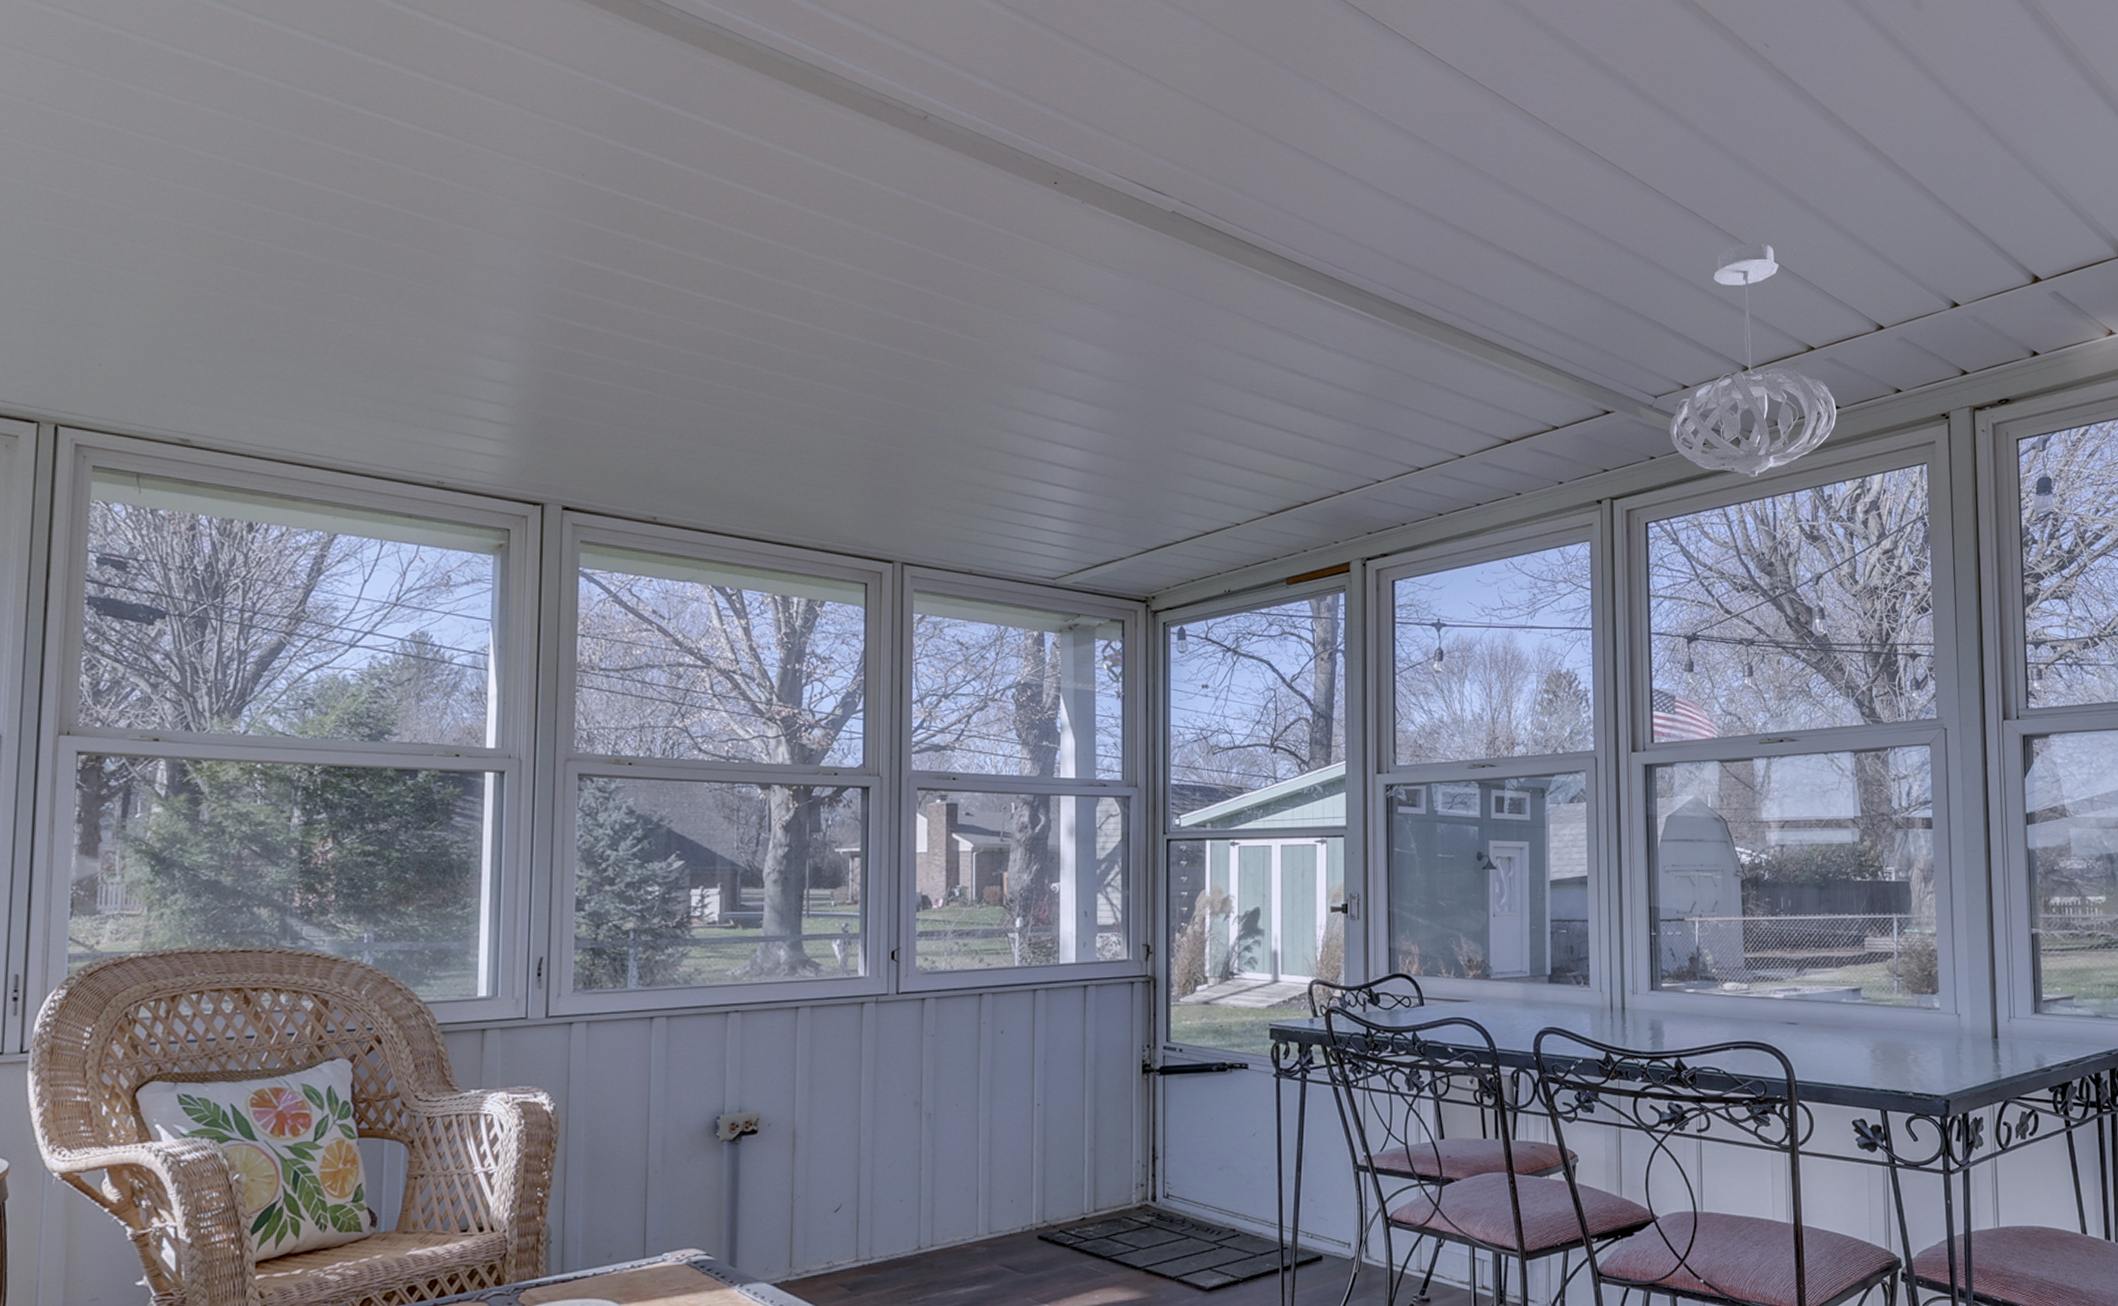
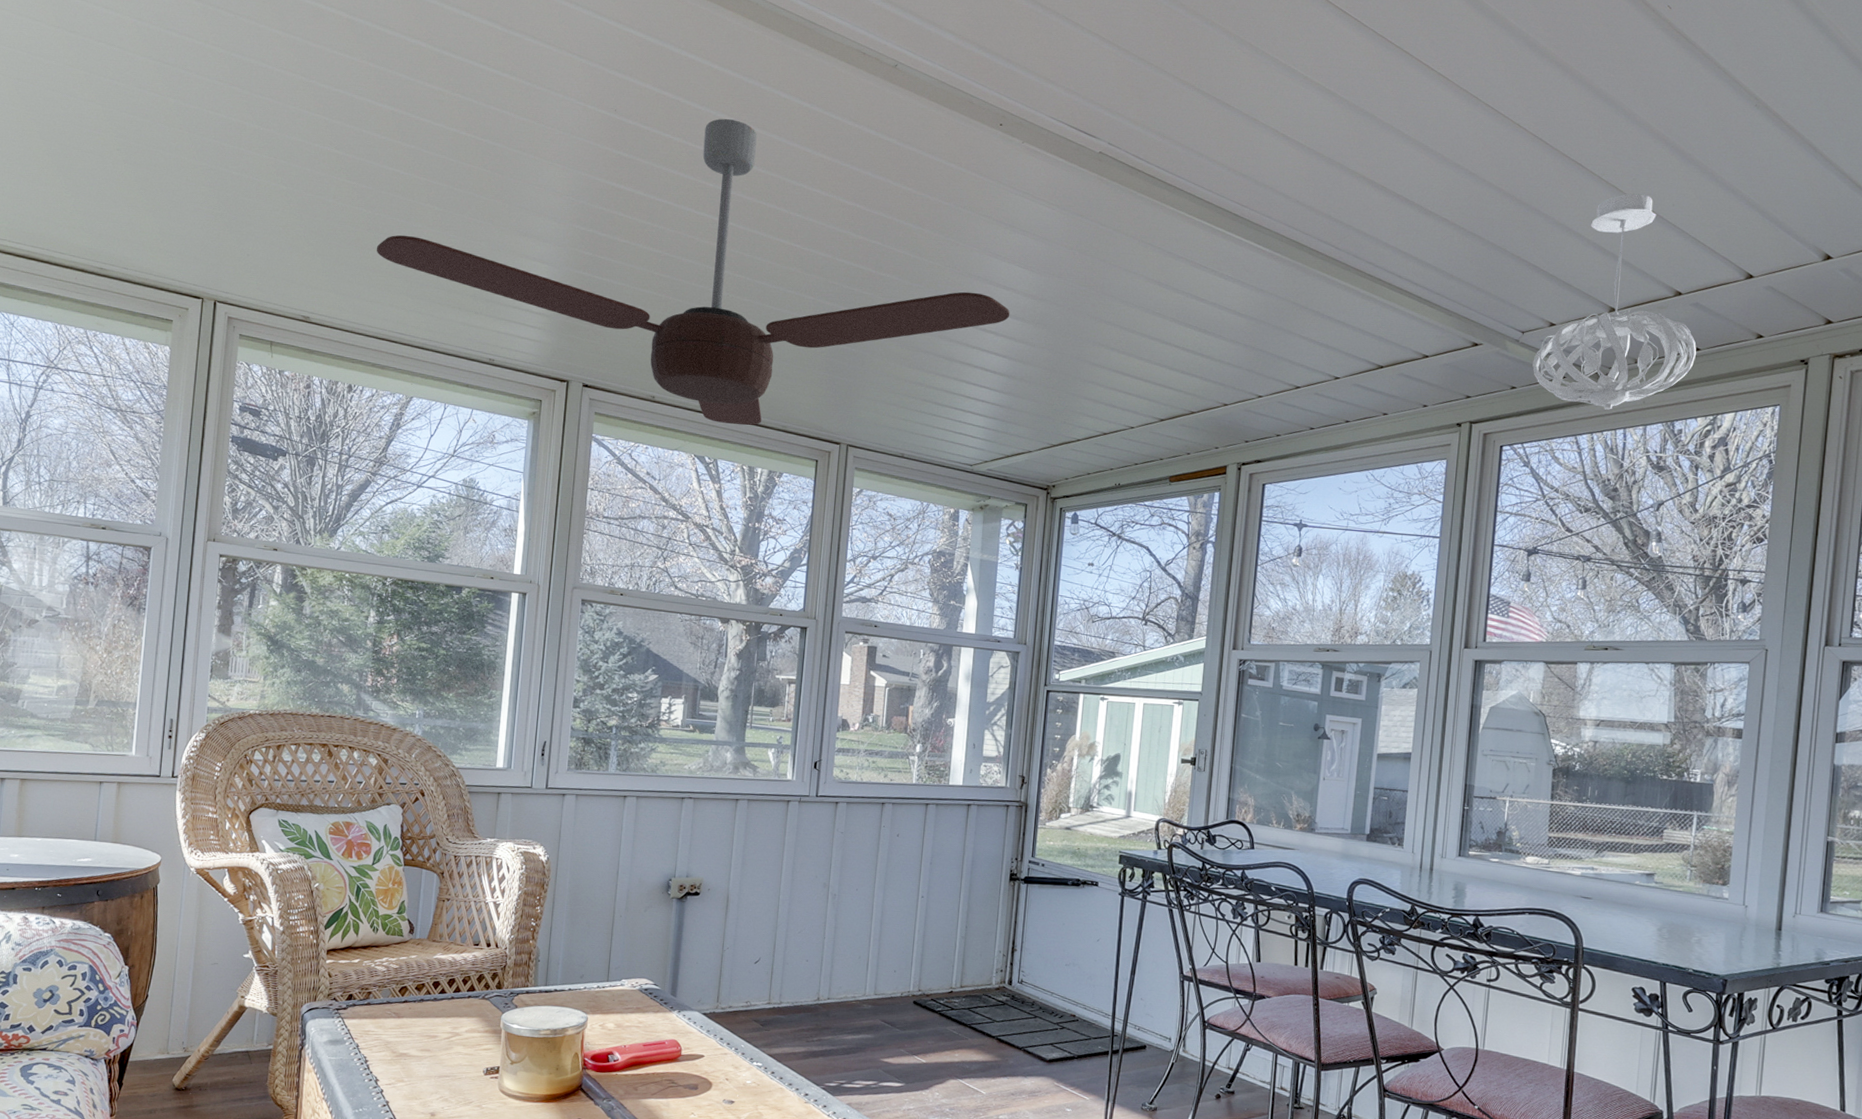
ceiling fan: none [277,182,1085,547] -> present [376,118,1010,426]

